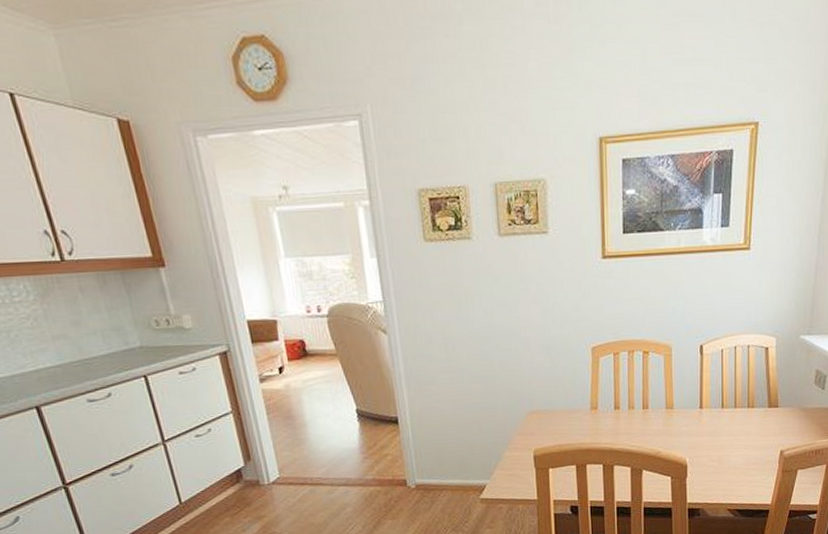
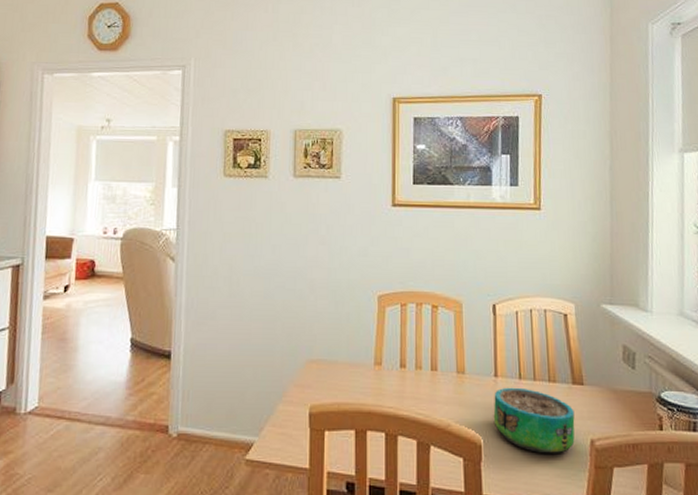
decorative bowl: none [698,415,768,466] -> present [493,387,575,454]

